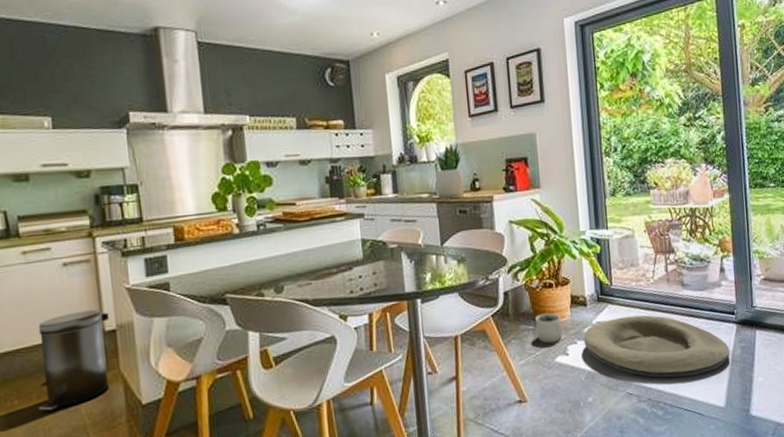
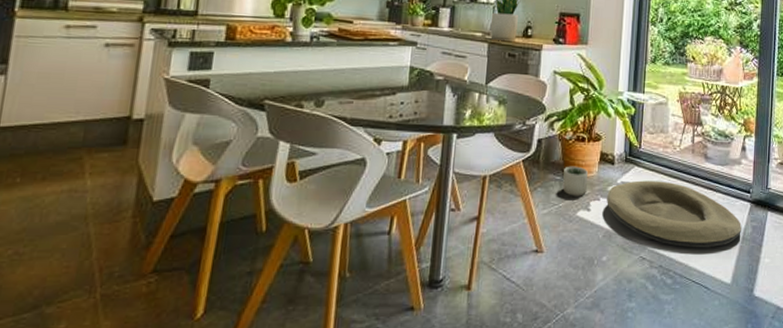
pedal bin: present [37,309,110,411] -> none [39,94,141,194]

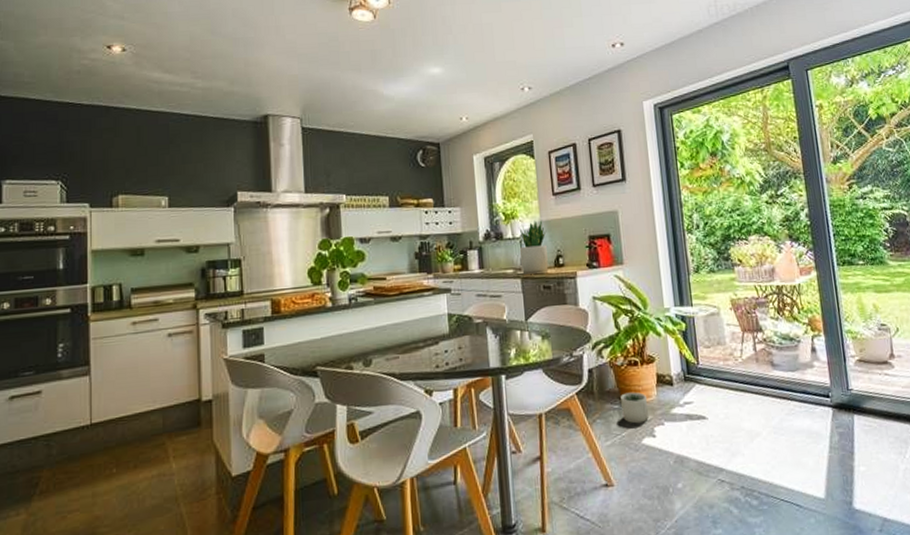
dog bed: present [607,180,742,248] -> none [671,396,827,464]

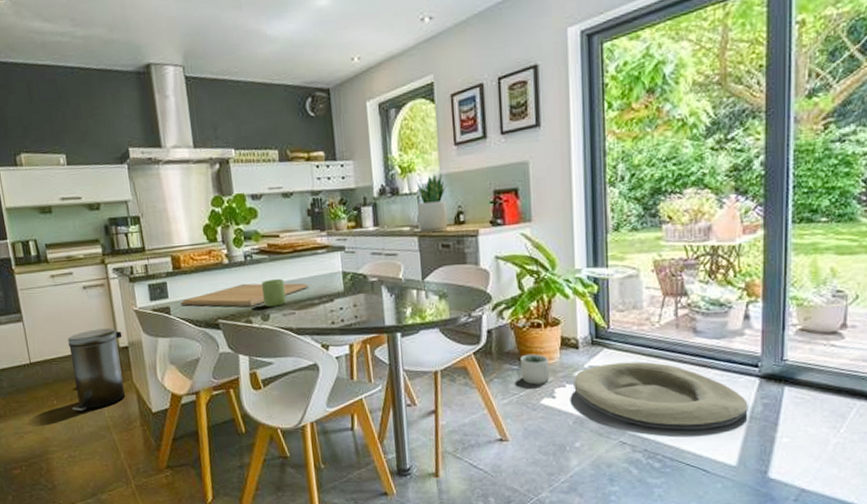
pedal bin: none [134,379,207,481] -> present [68,328,126,411]
chopping board: none [276,326,414,353] -> present [180,283,309,308]
mug: none [364,322,390,352] -> present [261,279,286,307]
dog bed: none [671,396,827,464] -> present [574,361,748,430]

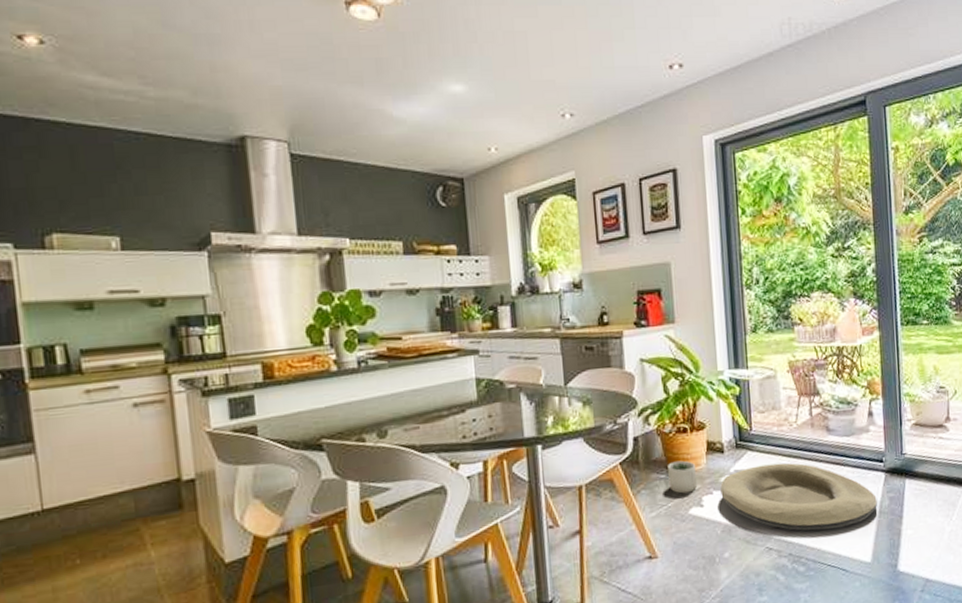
pedal bin: present [68,328,126,411] -> none [103,456,188,572]
chopping board: present [180,283,309,308] -> none [271,392,437,424]
mug: present [261,279,286,307] -> none [377,388,409,422]
planter: present [416,173,448,233] -> none [557,272,591,334]

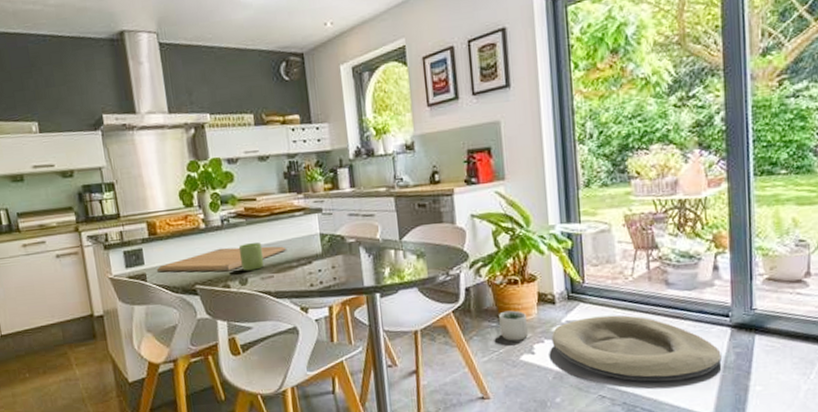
chopping board: none [271,392,437,424] -> present [156,246,287,273]
mug: none [377,388,409,422] -> present [238,243,264,271]

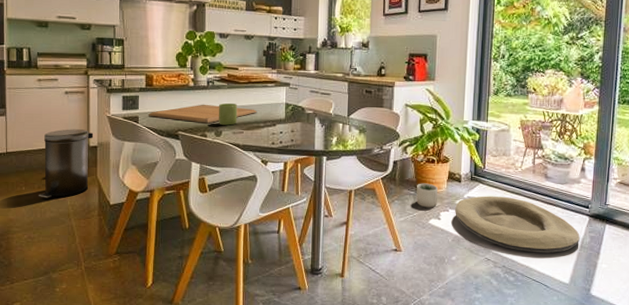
pedal bin: none [40,297,101,384] -> present [38,129,94,199]

